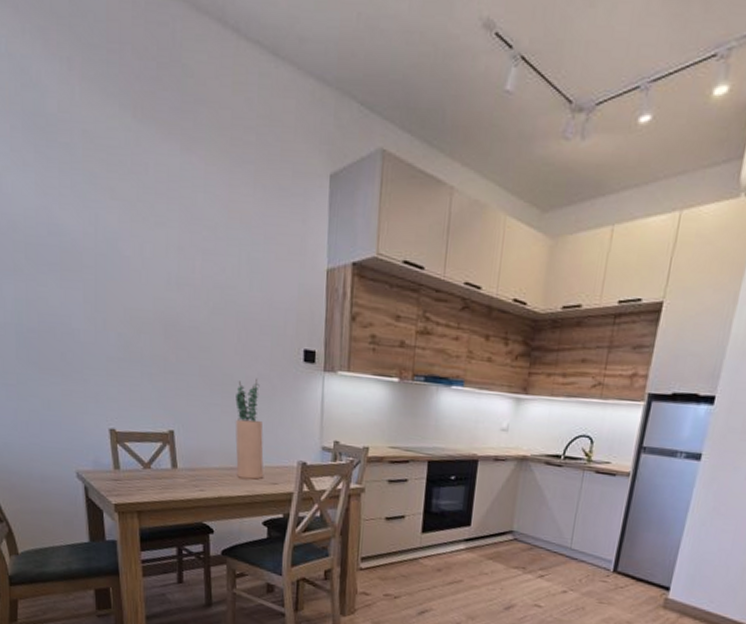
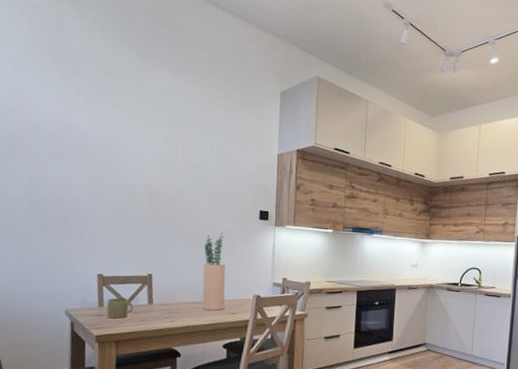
mug: none [123,459,155,485] -> present [106,297,134,319]

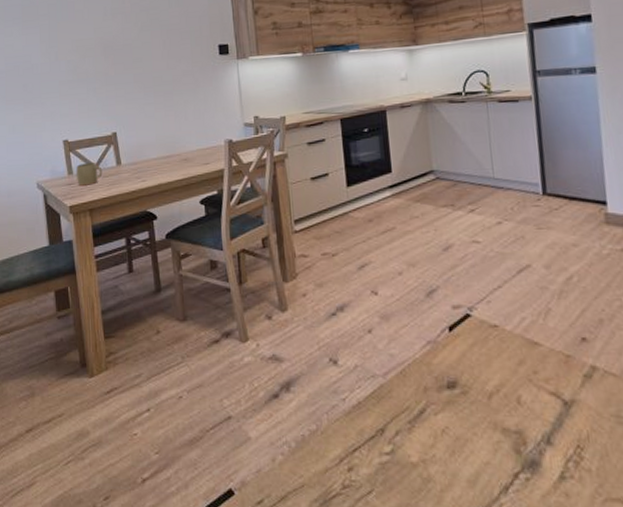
vase: present [202,232,226,312] -> none [166,75,196,165]

